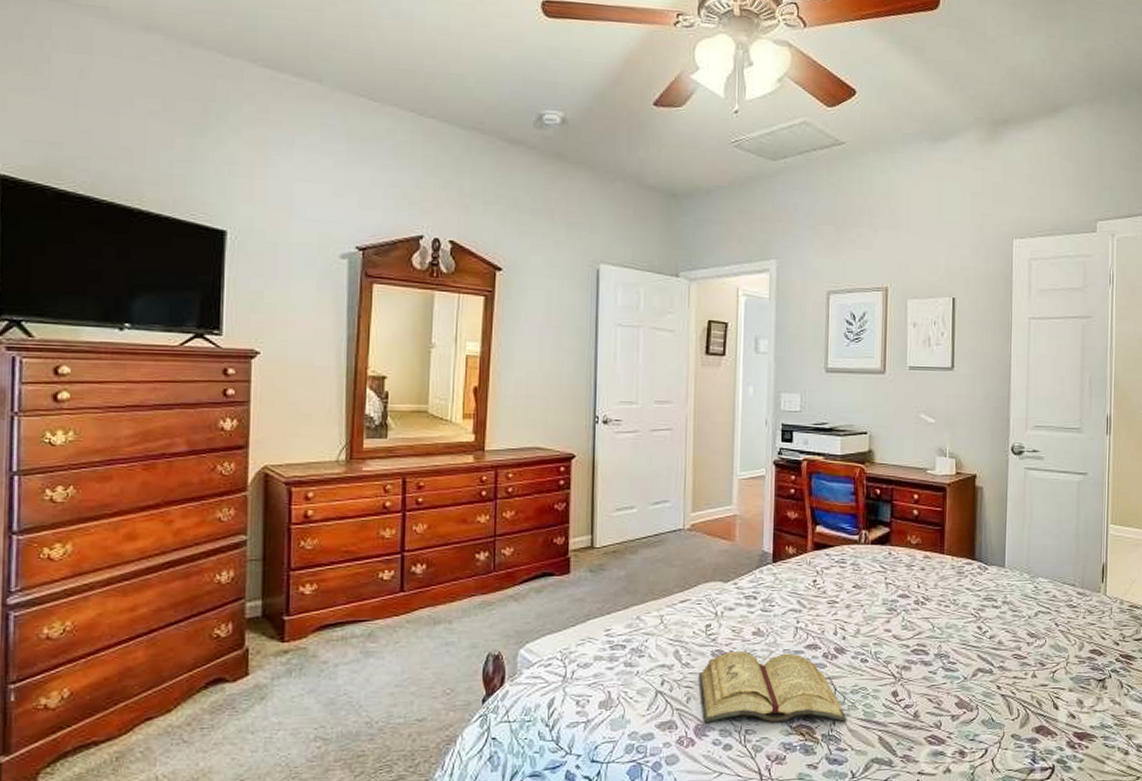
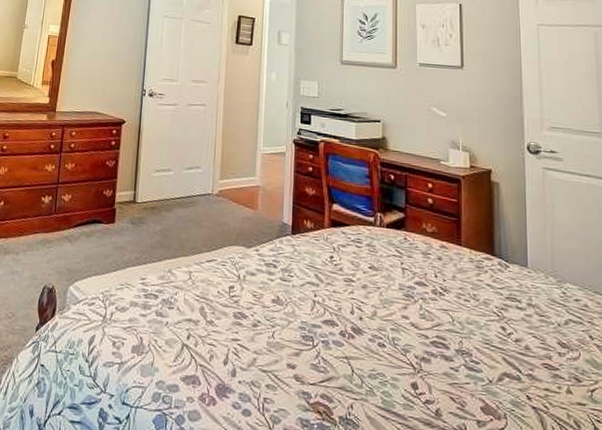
diary: present [698,651,847,724] -> none [221,315,365,407]

